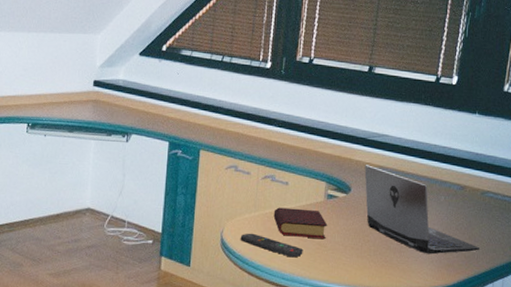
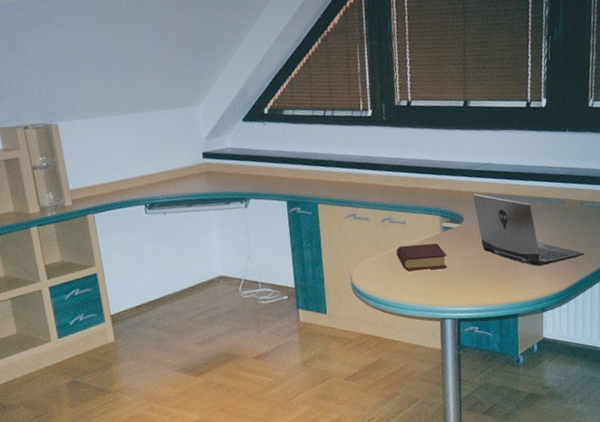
remote control: present [240,233,303,258] -> none [369,273,429,290]

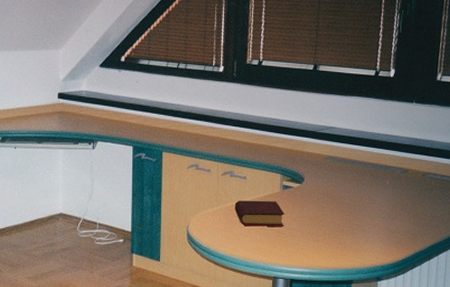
laptop: present [473,194,584,267] -> none [315,156,424,234]

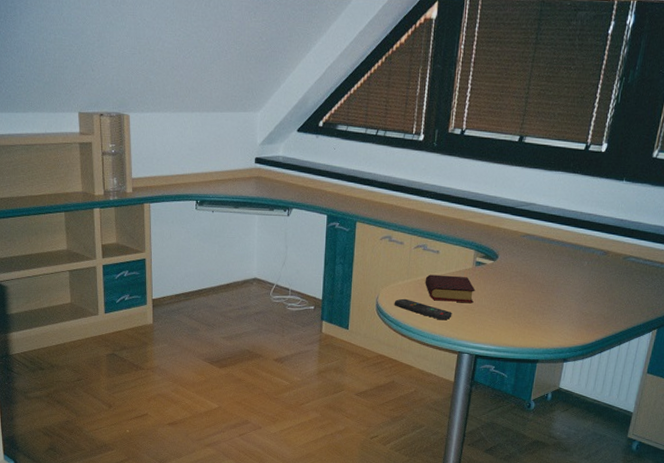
remote control: none [205,226,264,246] -> present [394,298,452,320]

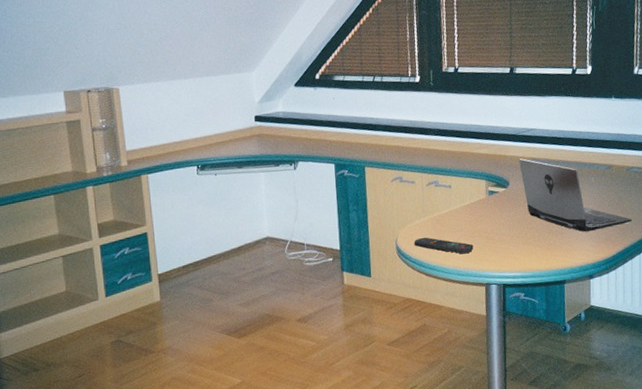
book: present [425,274,476,303] -> none [441,207,493,235]
laptop: none [511,233,618,316] -> present [519,158,632,232]

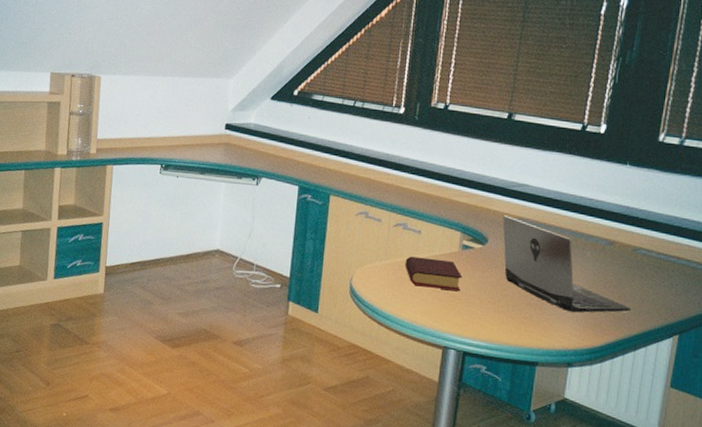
remote control: present [414,237,474,254] -> none [370,281,436,309]
book: none [441,207,493,235] -> present [405,256,463,291]

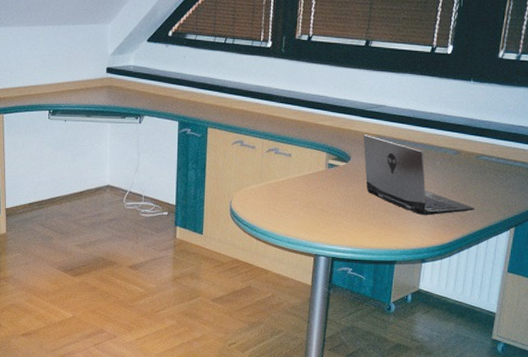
book: present [405,256,463,291] -> none [278,178,329,205]

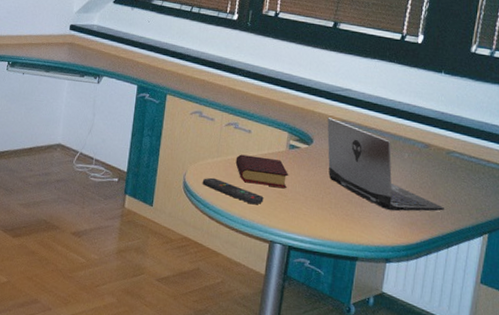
remote control: none [248,202,307,223] -> present [202,177,264,205]
book: none [278,178,329,205] -> present [235,154,289,188]

